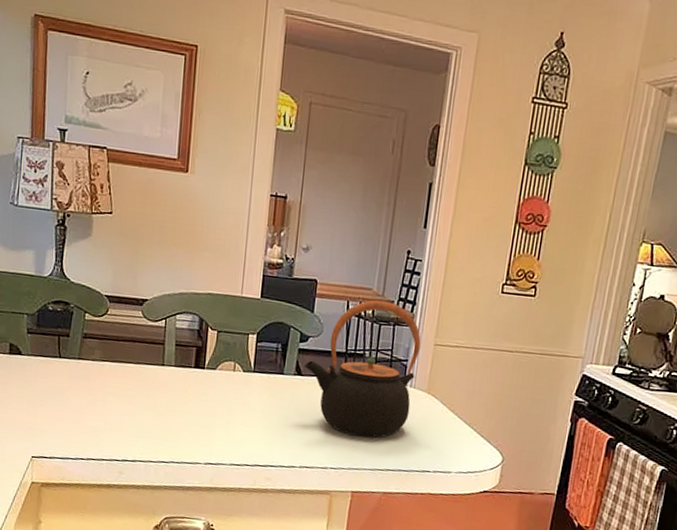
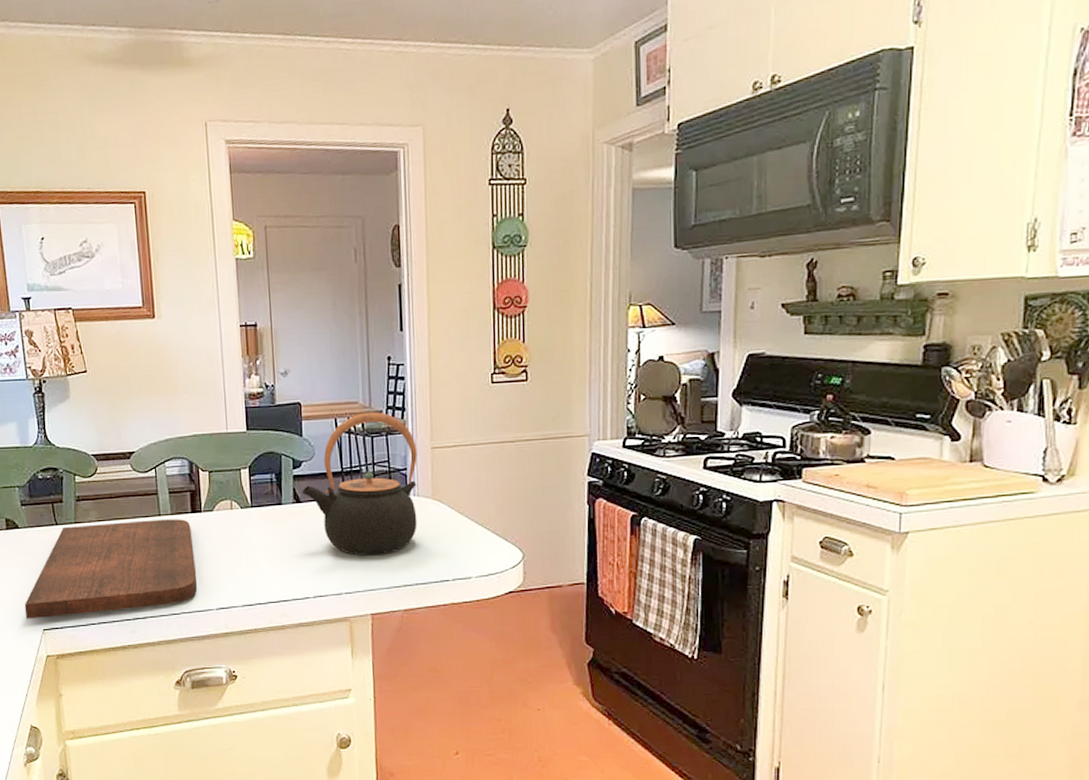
cutting board: none [15,361,192,452] -> present [24,519,198,619]

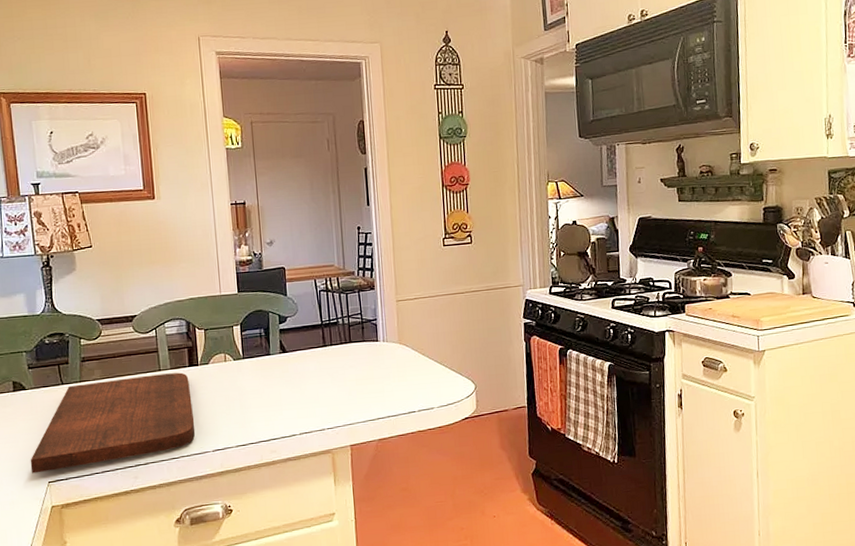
teapot: present [301,412,418,556] -> none [287,272,387,395]

